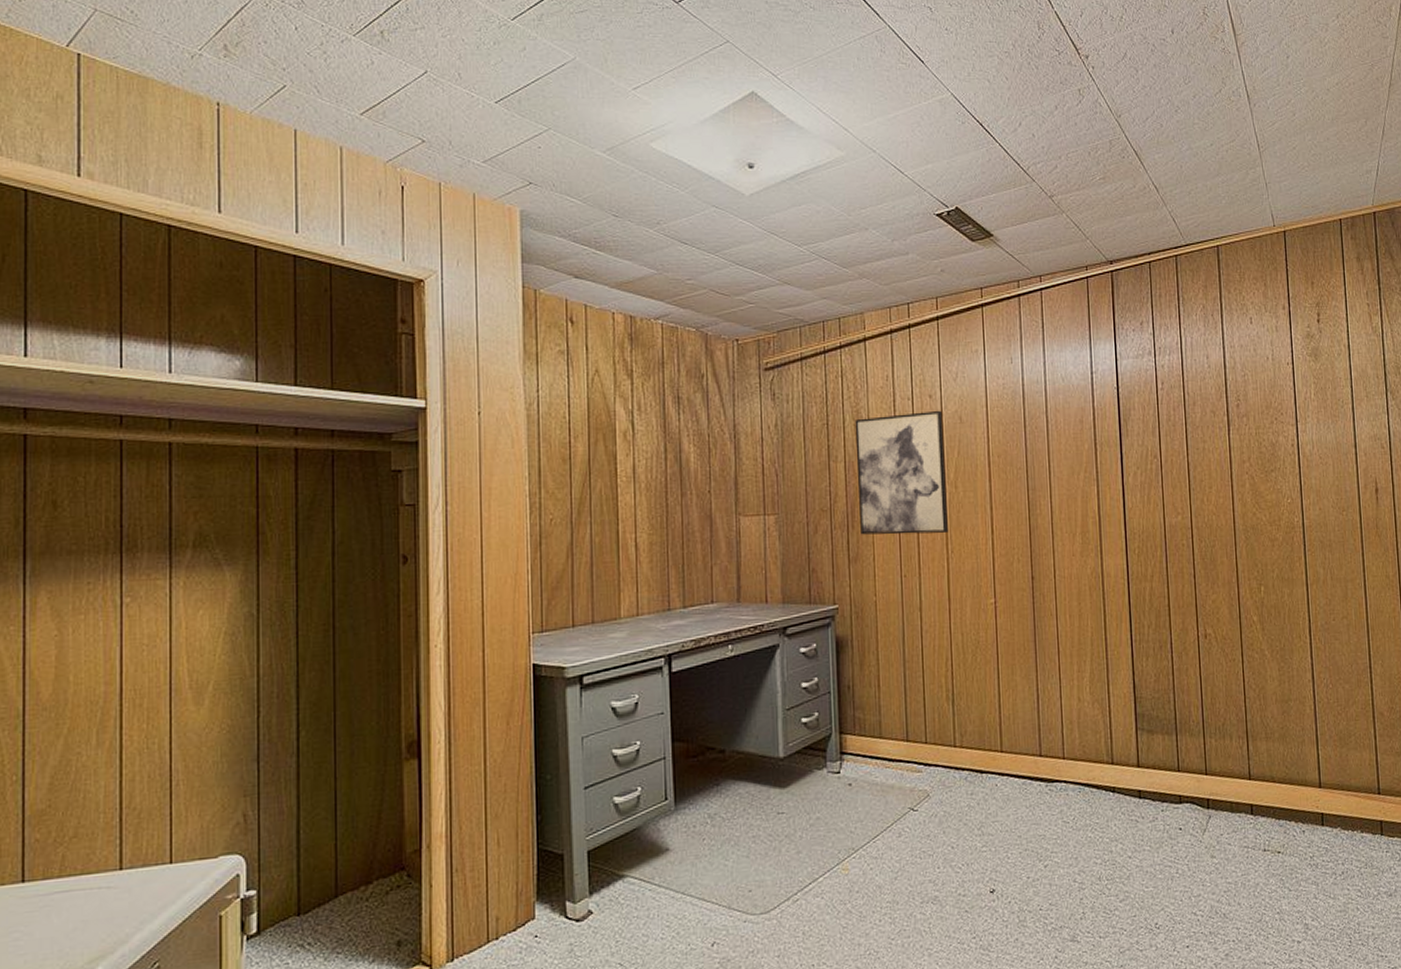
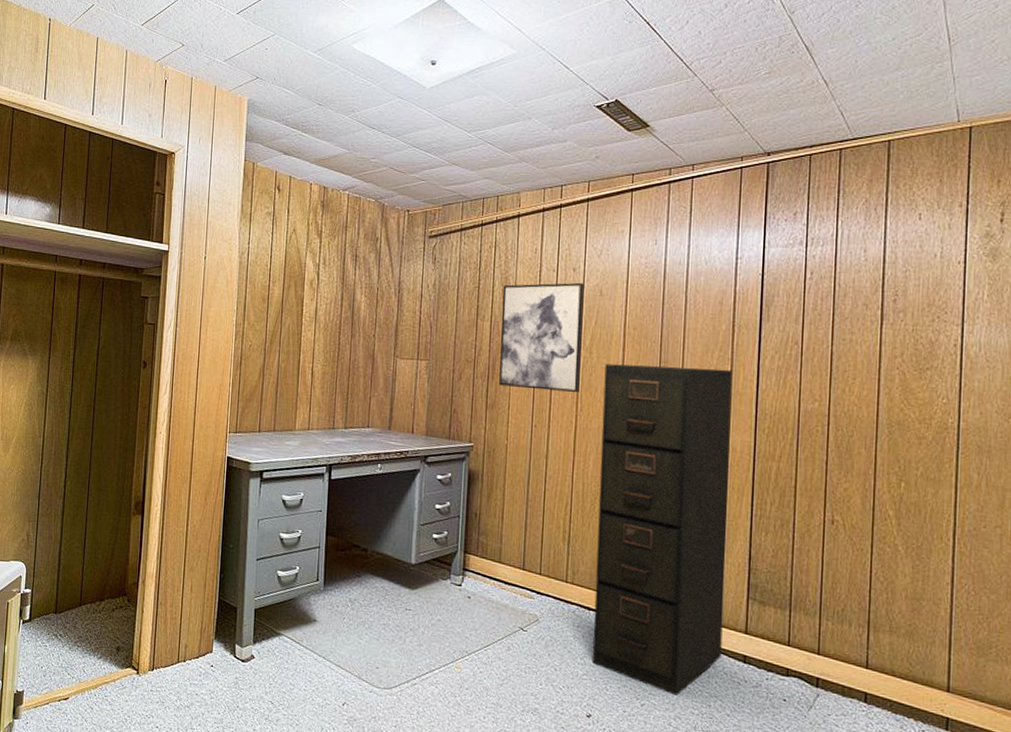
filing cabinet: none [972,491,1117,848] -> present [592,364,733,696]

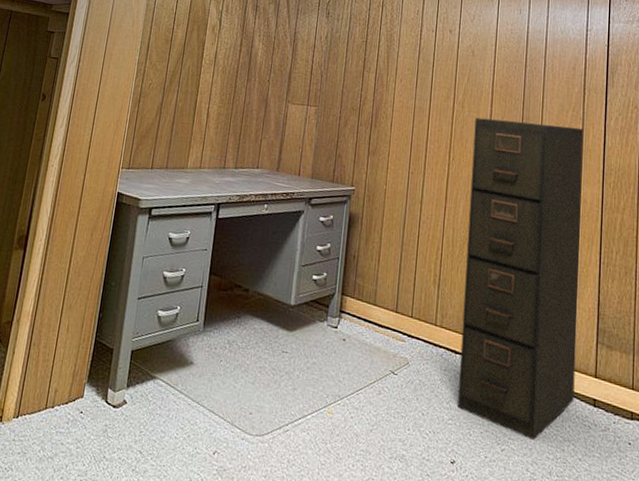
wall art: present [499,282,585,393] -> none [381,41,459,144]

